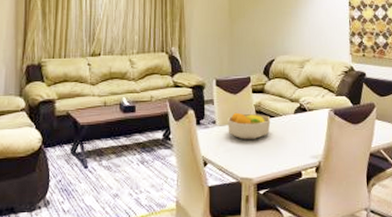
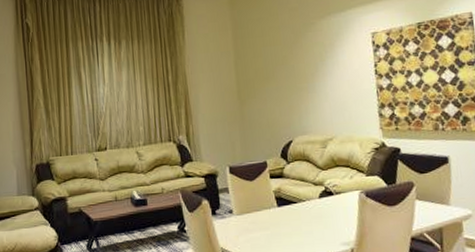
fruit bowl: present [228,112,271,139] -> none [245,200,293,228]

